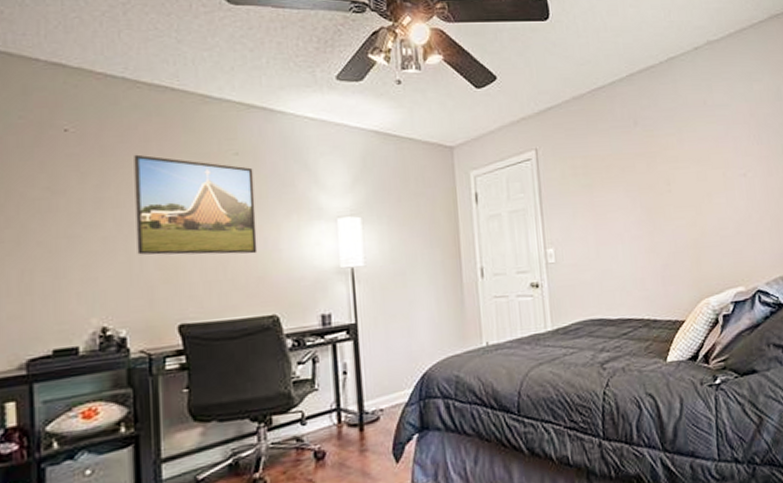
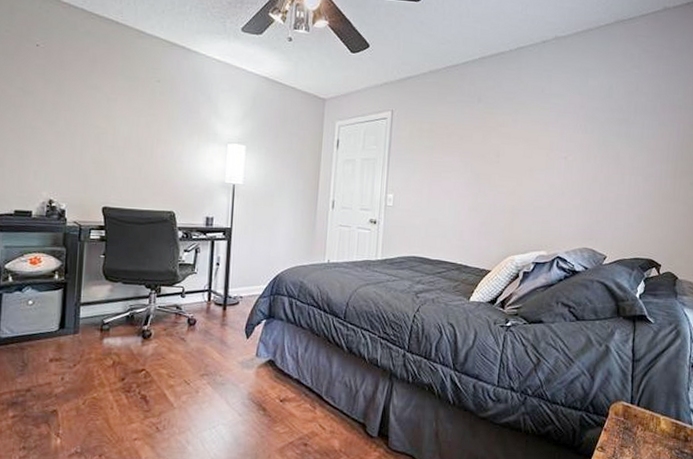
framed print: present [134,154,258,255] -> none [79,71,170,162]

